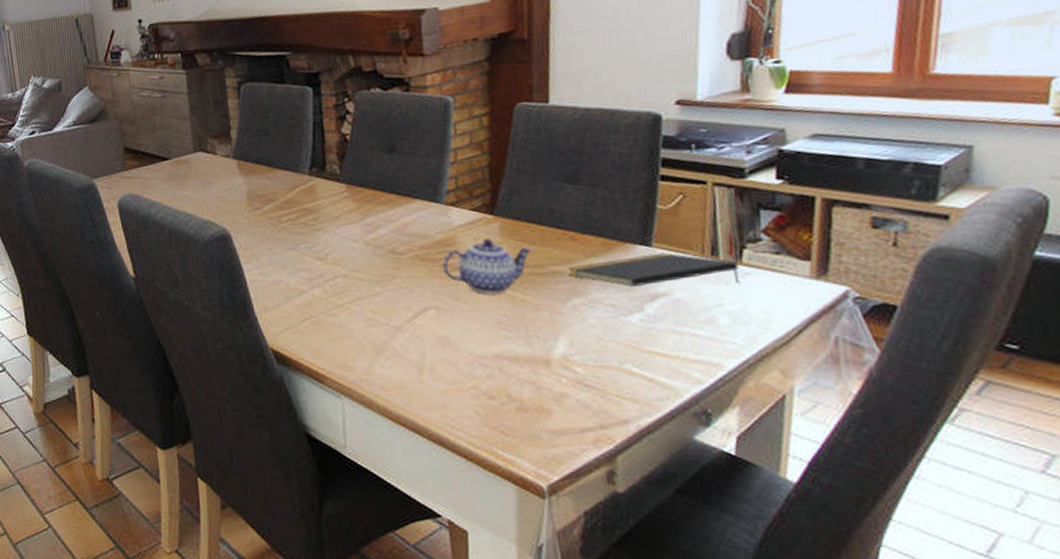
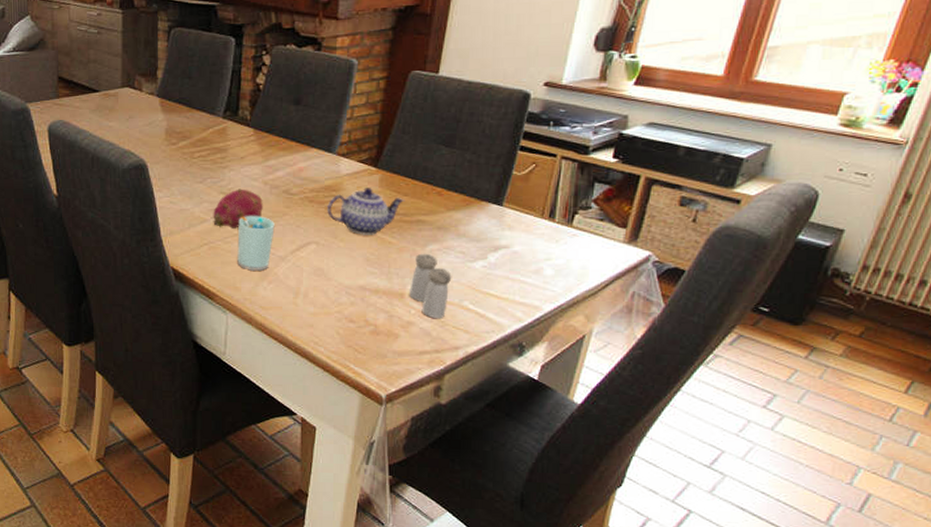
fruit: none [311,252,368,299] -> present [213,189,263,228]
cup: none [341,281,385,347] -> present [237,216,275,272]
salt and pepper shaker: none [555,309,606,387] -> present [409,253,452,318]
notepad: present [568,252,740,286] -> none [431,212,569,243]

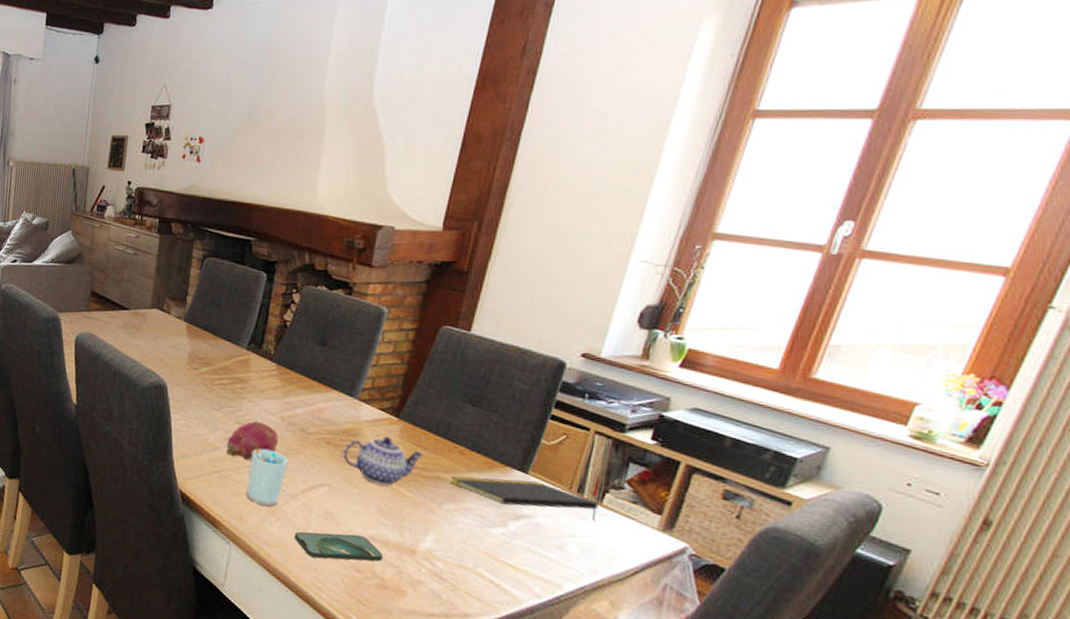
smartphone: none [288,286,374,315] -> present [294,532,384,562]
salt and pepper shaker: present [409,253,452,318] -> none [421,511,468,582]
notepad: none [431,212,569,243] -> present [450,476,599,522]

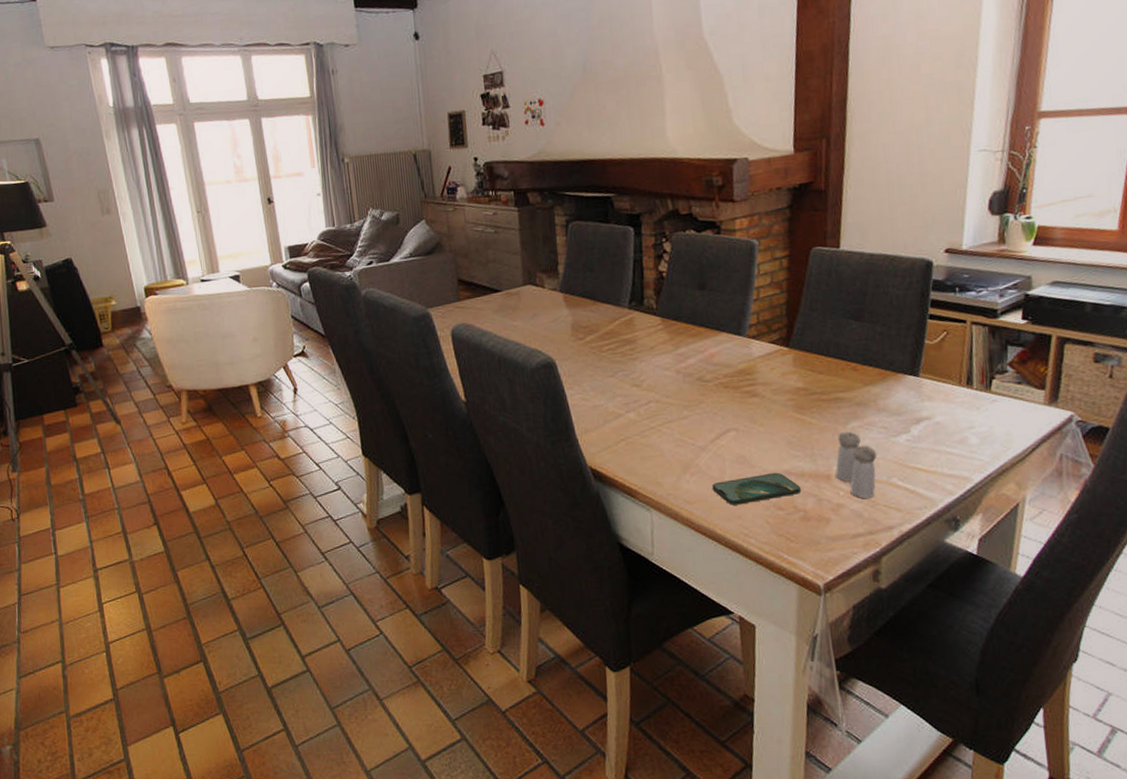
fruit: present [226,421,279,460] -> none [627,379,678,422]
cup: present [246,449,288,507] -> none [654,406,692,465]
teapot: present [343,437,425,486] -> none [743,368,821,418]
salt and pepper shaker: none [421,511,468,582] -> present [835,431,877,498]
notepad: present [450,476,599,522] -> none [849,382,988,411]

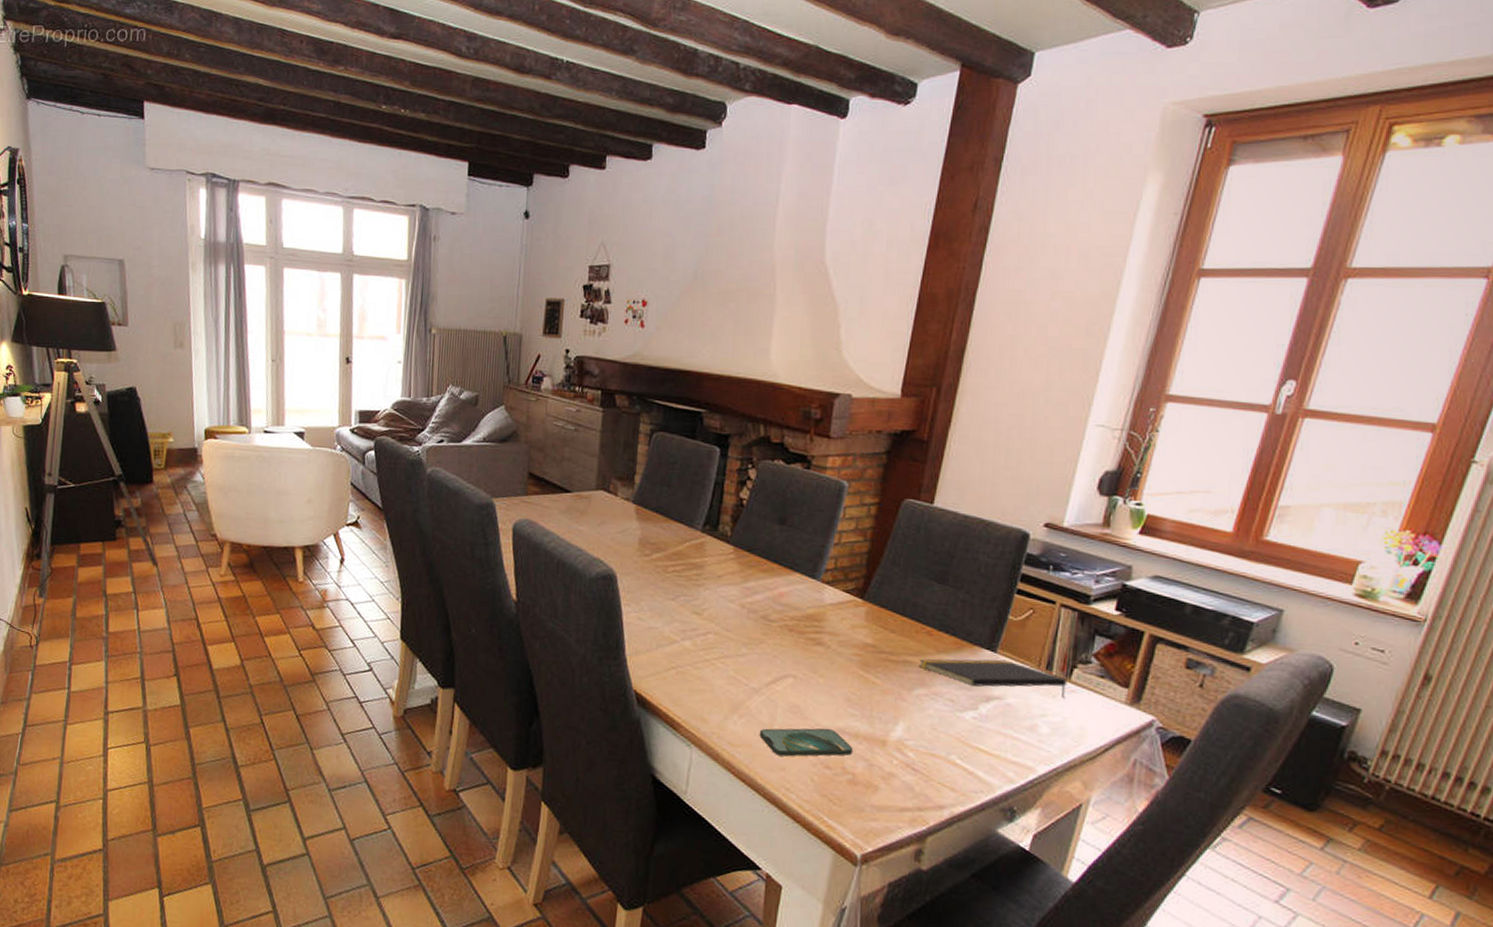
salt and pepper shaker: present [835,431,877,498] -> none [892,697,939,772]
notepad: none [849,382,988,411] -> present [919,659,1067,700]

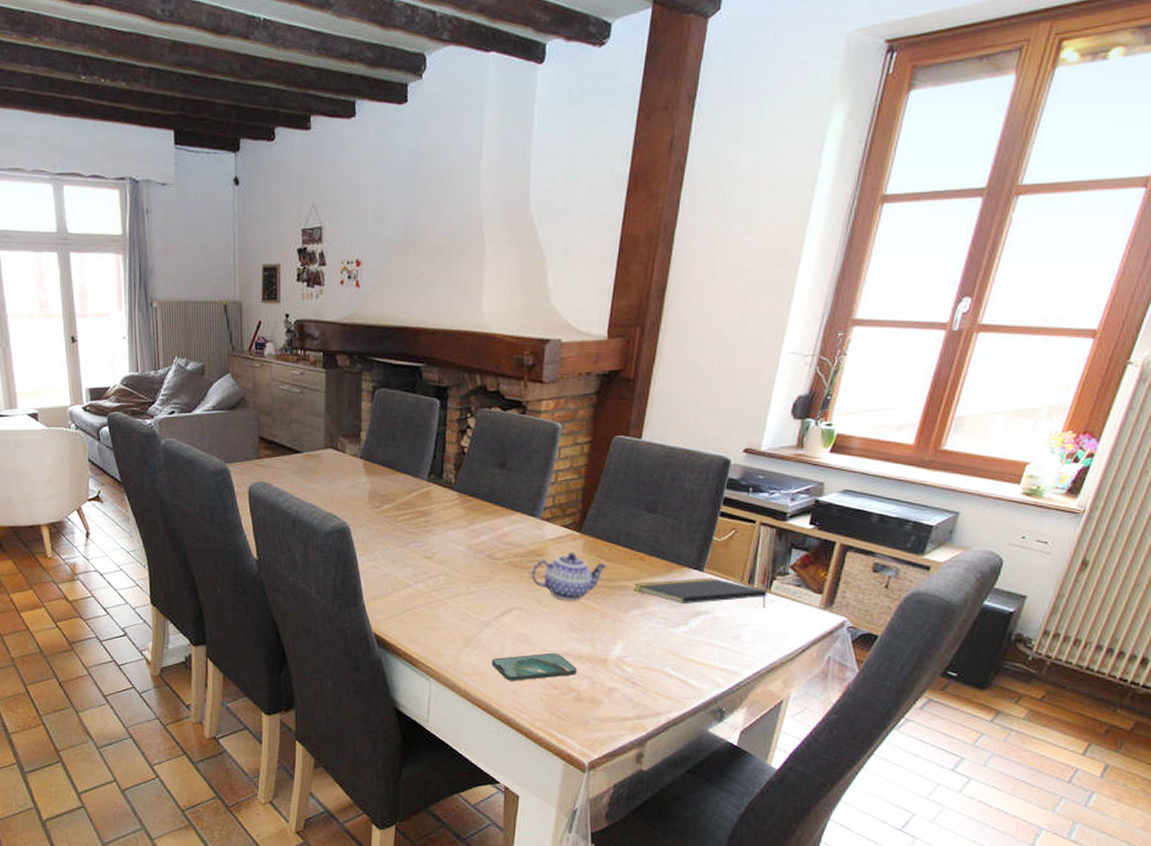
teapot: none [807,620,892,673] -> present [531,553,609,600]

